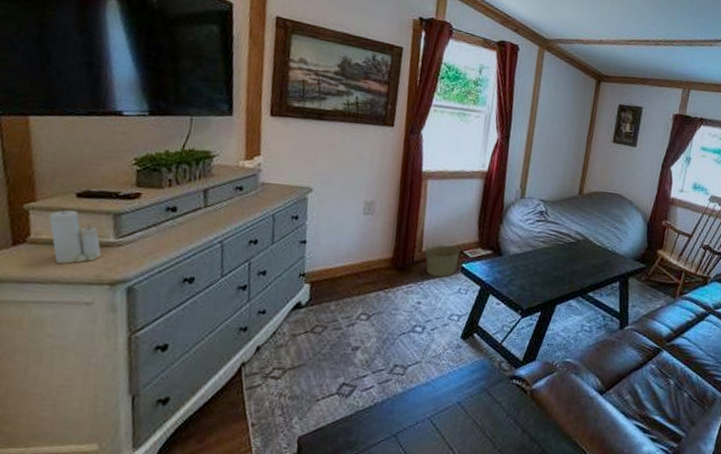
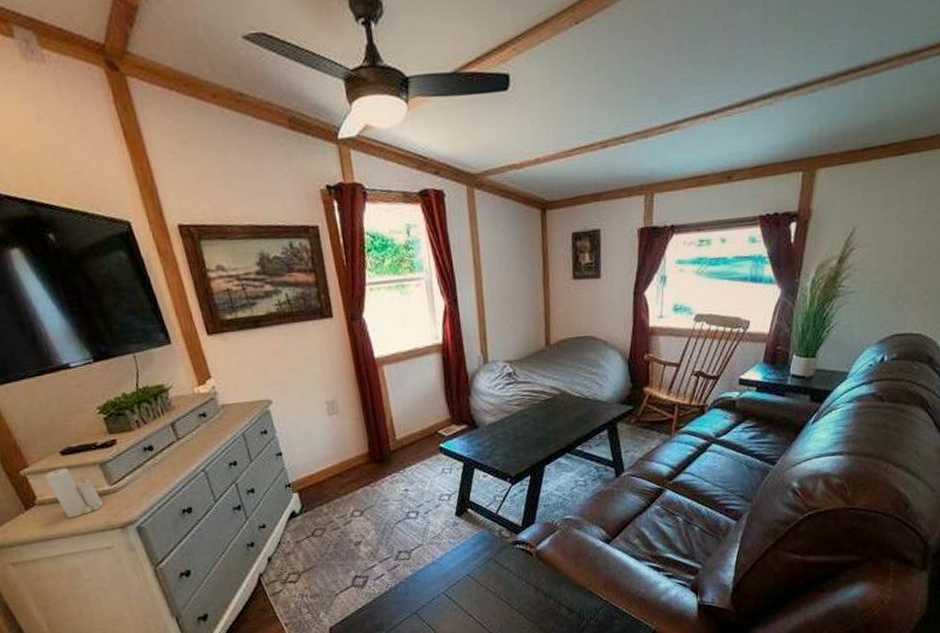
basket: present [425,244,461,278] -> none [398,428,435,463]

